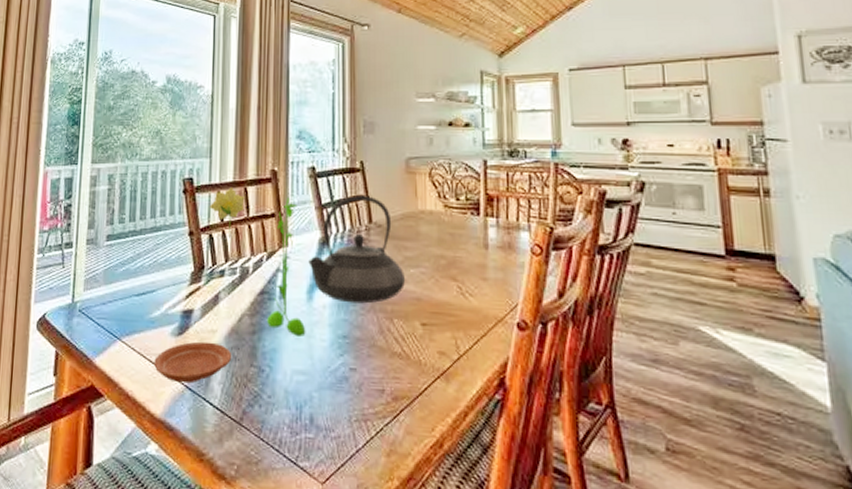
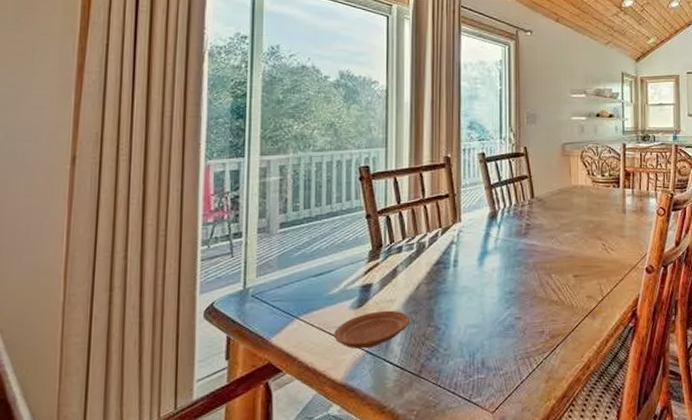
flower: present [209,188,245,238] -> none [386,173,420,218]
plant: present [266,197,306,338] -> none [441,180,478,298]
teapot: present [308,196,405,304] -> none [479,176,561,265]

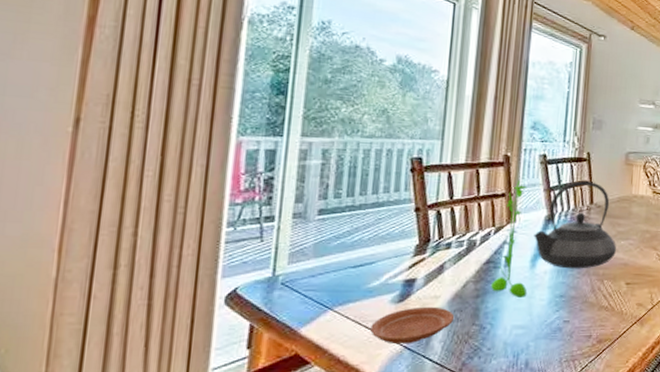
plant: none [441,180,478,298] -> present [490,180,528,299]
teapot: none [479,176,561,265] -> present [534,181,616,269]

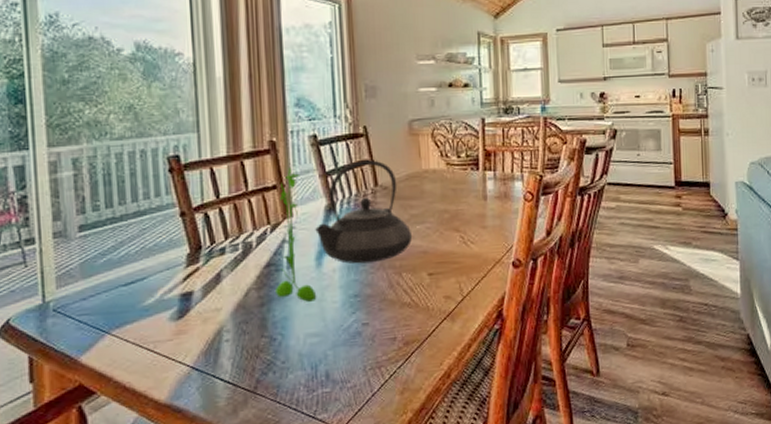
plate: present [370,307,455,345] -> none [153,320,241,366]

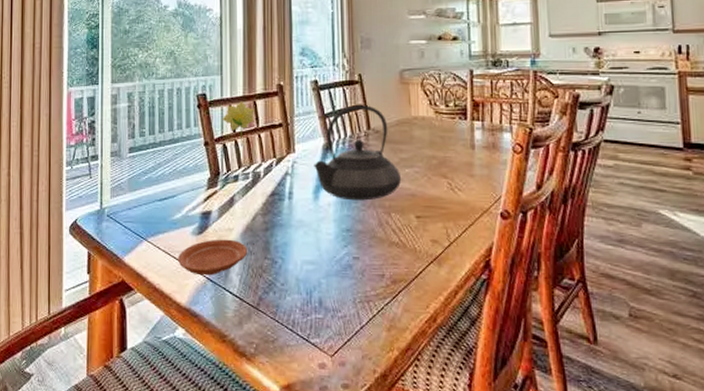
plate: none [153,320,241,366] -> present [178,239,248,276]
flower: none [201,162,242,215] -> present [222,101,254,147]
plant: present [274,168,317,303] -> none [277,109,314,233]

